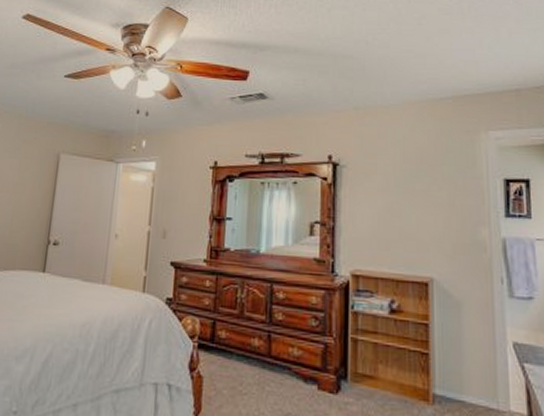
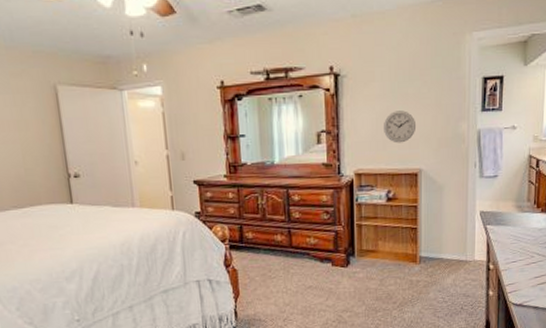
wall clock: none [387,207,426,245] -> present [384,110,417,144]

